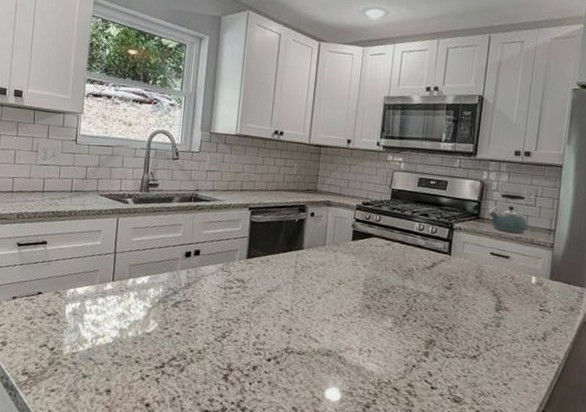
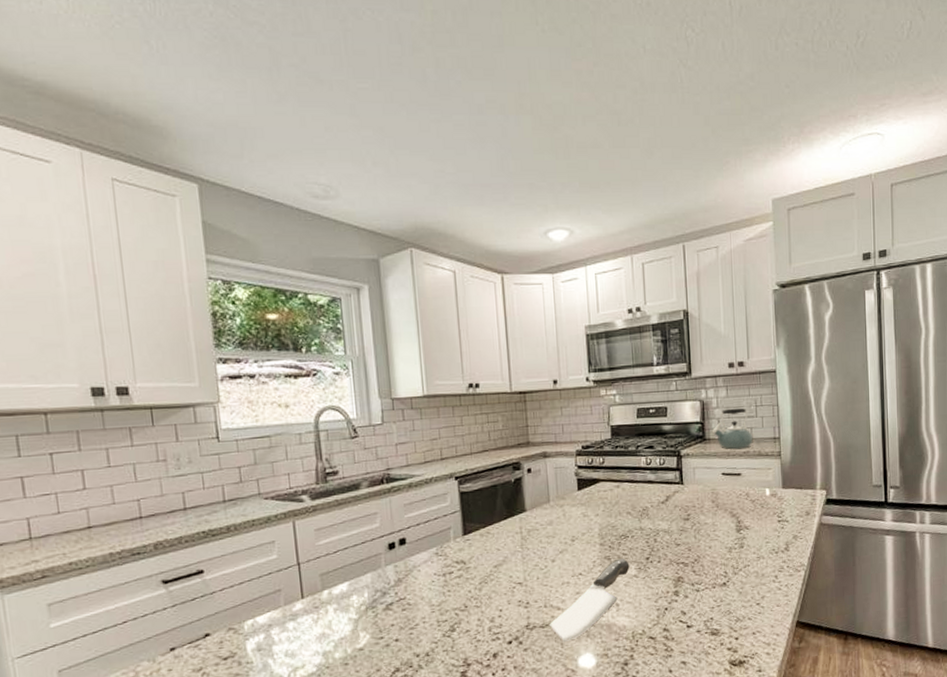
kitchen knife: none [306,309,387,372] -> present [550,558,630,642]

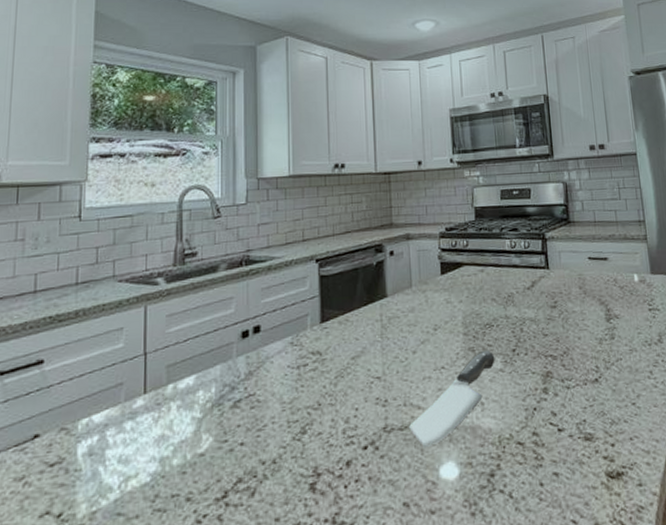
kettle: present [711,408,753,450] -> none [575,190,618,233]

